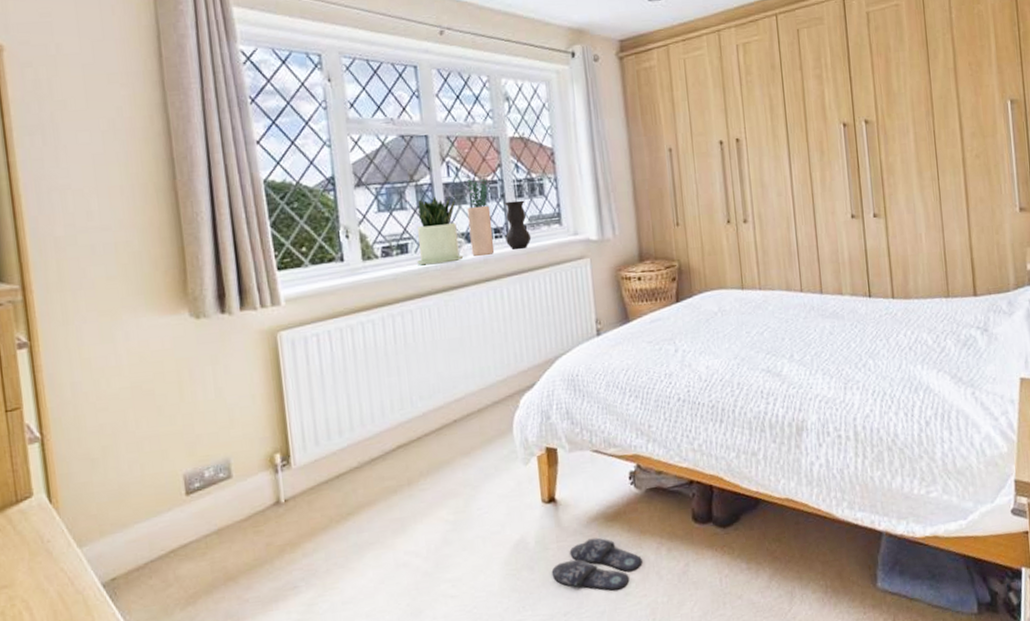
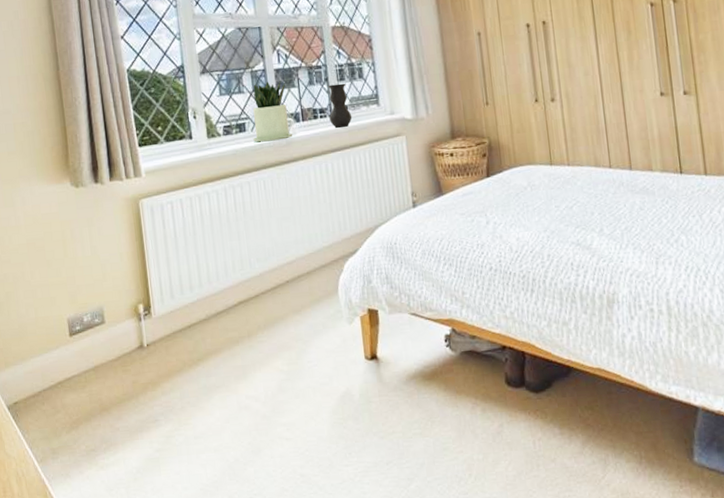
vase: present [466,173,495,257] -> none [295,60,320,135]
slippers: present [551,537,642,591] -> none [374,394,458,445]

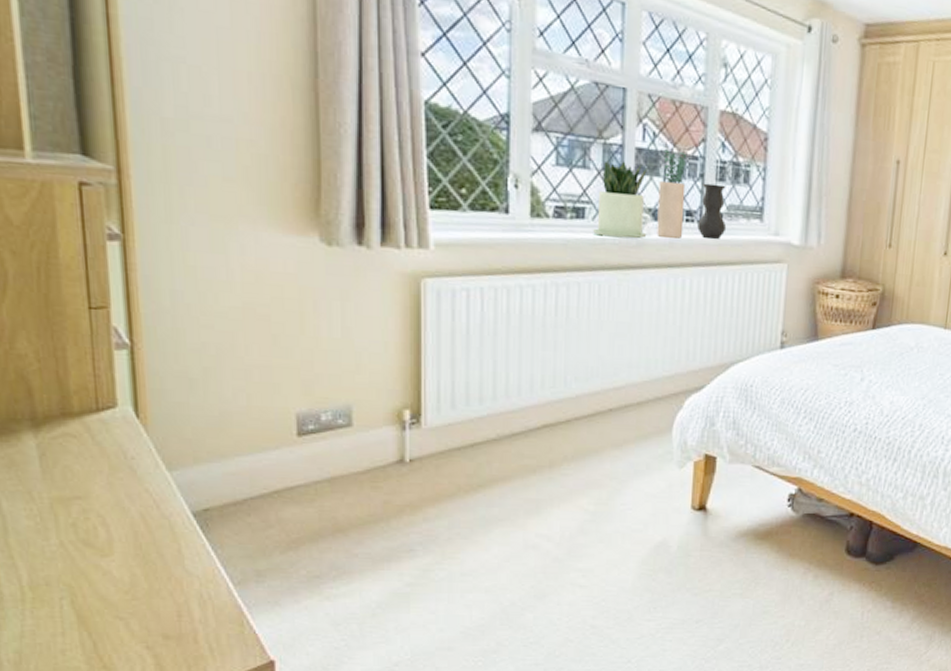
vase: none [295,60,320,135] -> present [657,142,686,240]

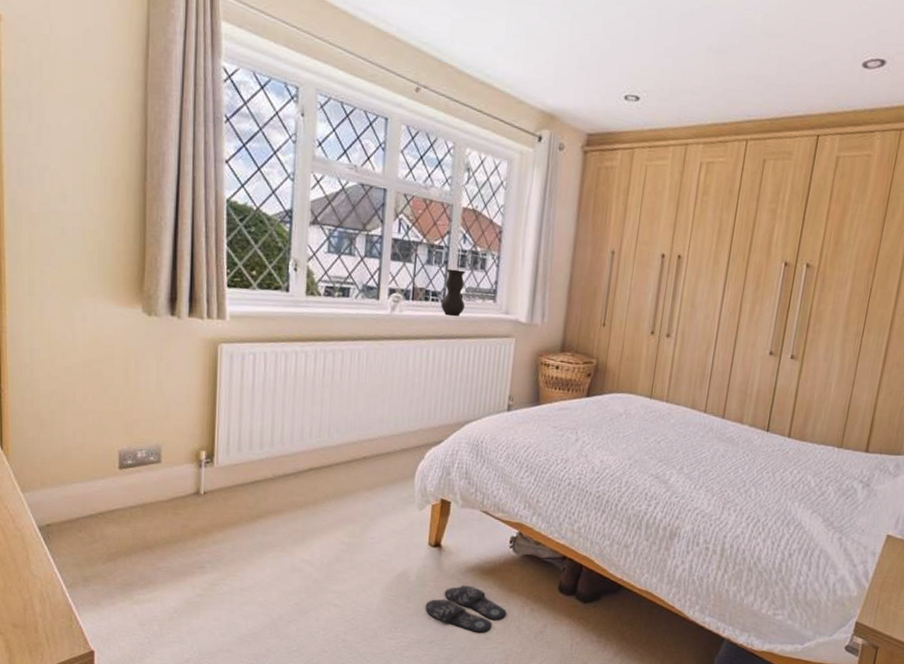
planter: present [593,161,649,239] -> none [356,249,402,315]
vase: present [657,142,686,240] -> none [407,234,434,316]
slippers: none [690,553,786,607] -> present [425,585,507,633]

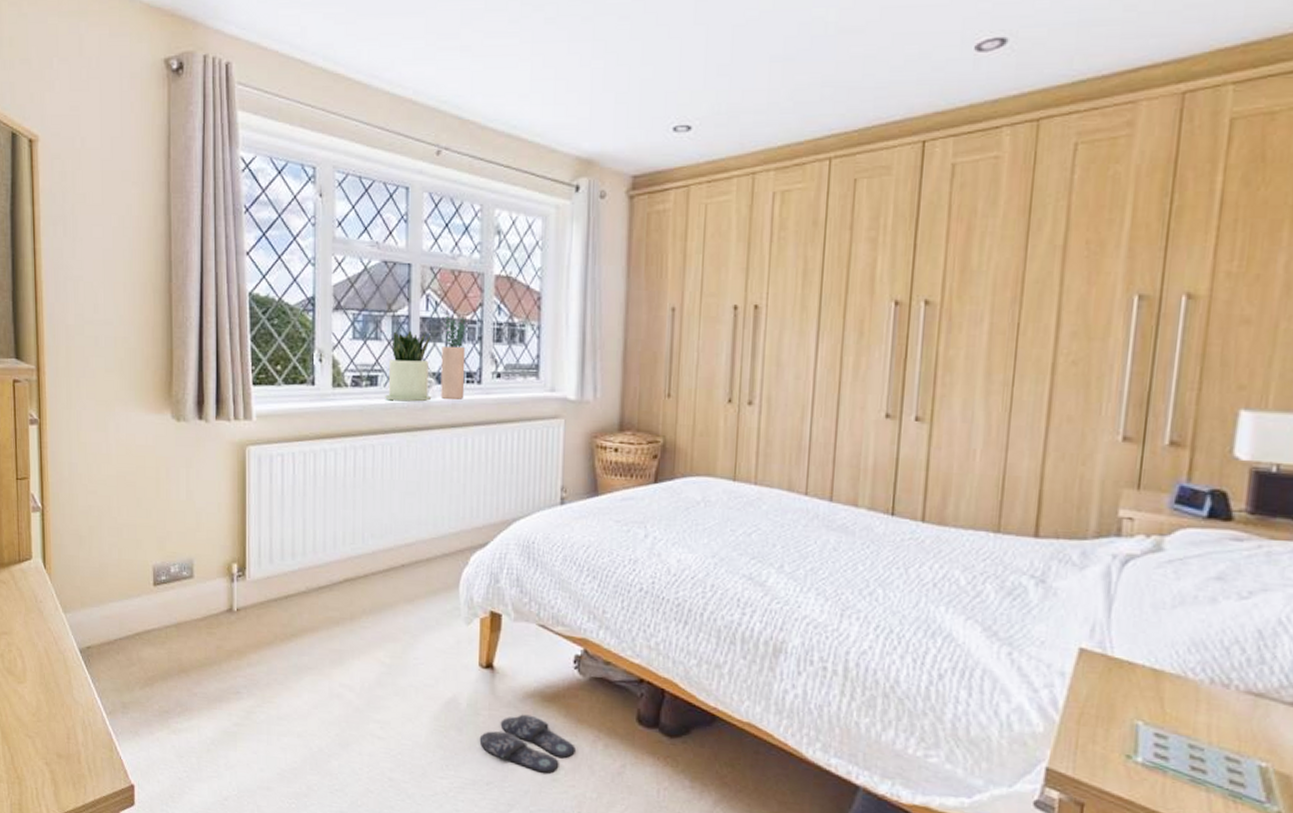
planter: none [356,249,402,315] -> present [385,330,432,402]
vase: none [407,234,434,316] -> present [440,309,466,401]
vase: present [441,268,466,317] -> none [477,345,505,399]

